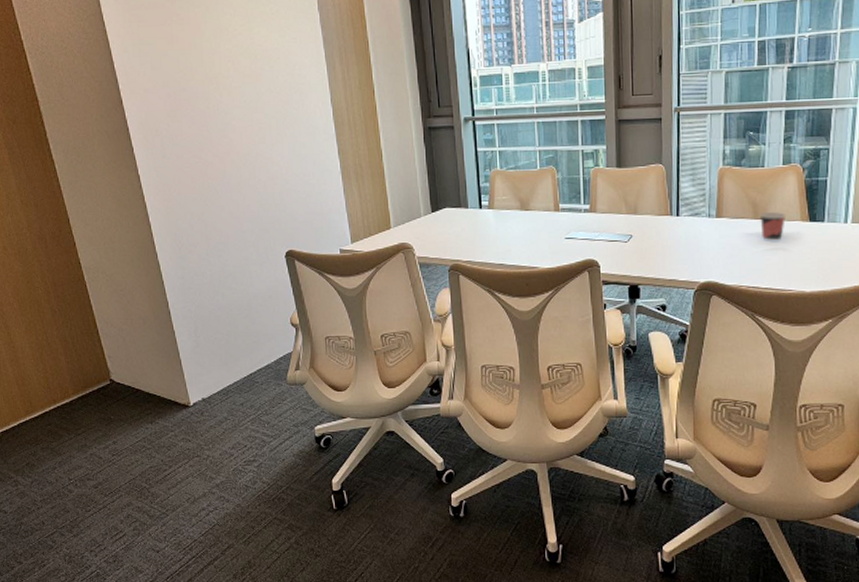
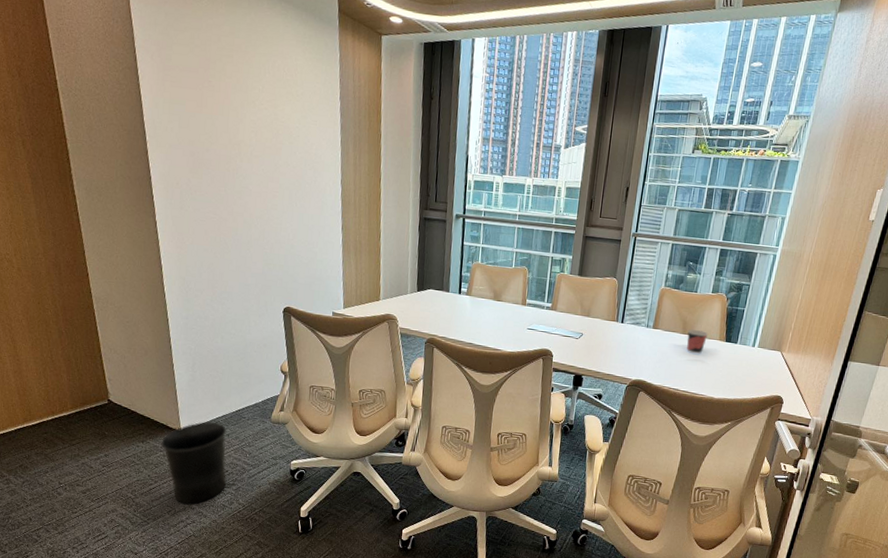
waste bin: none [171,391,246,490] -> present [161,421,227,505]

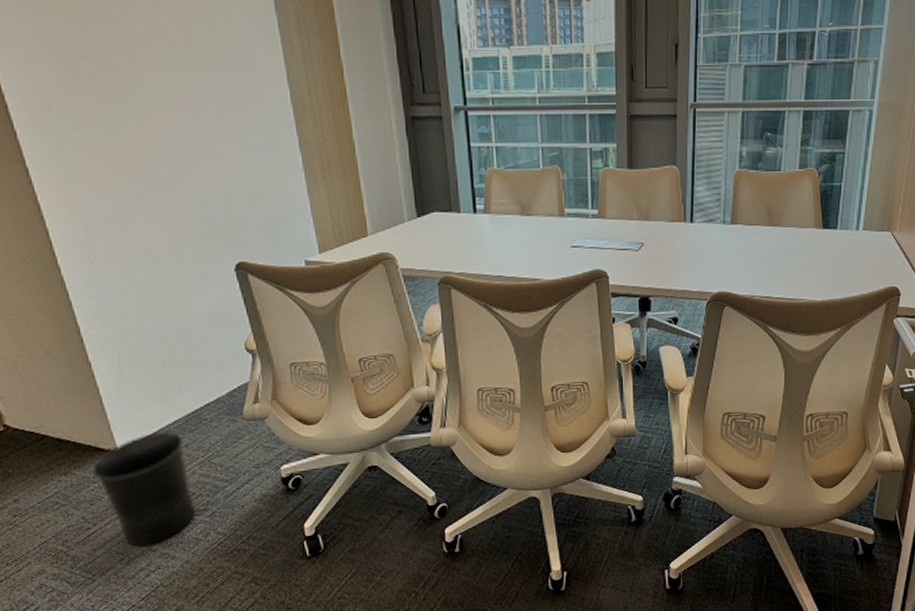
cup: present [686,329,709,355] -> none [775,219,801,250]

